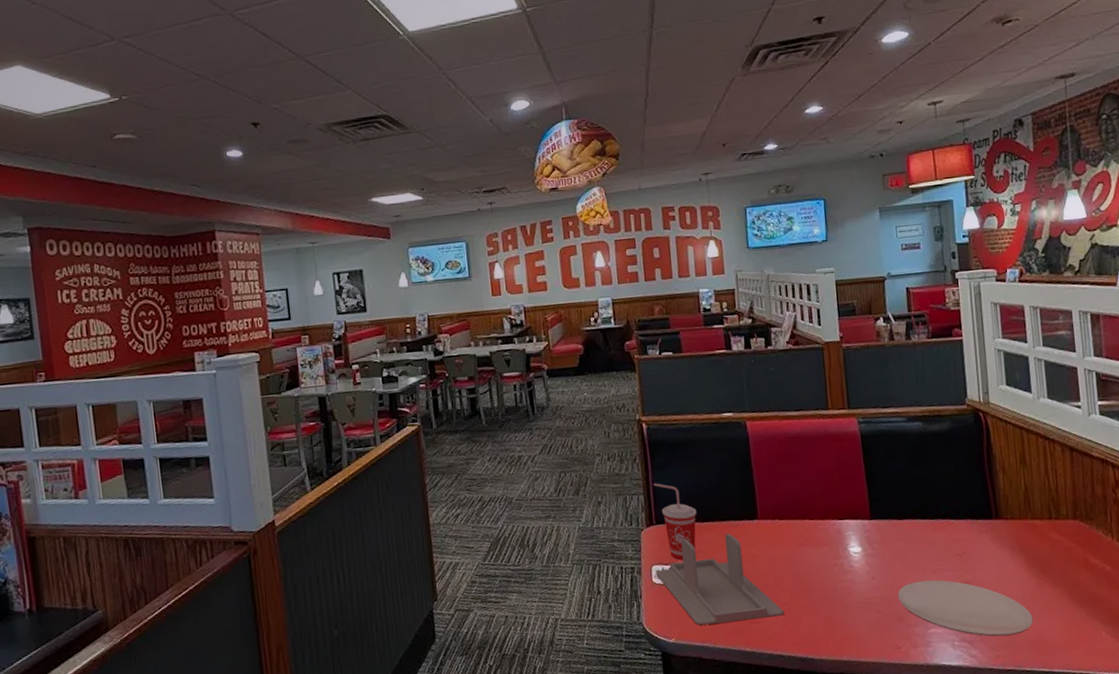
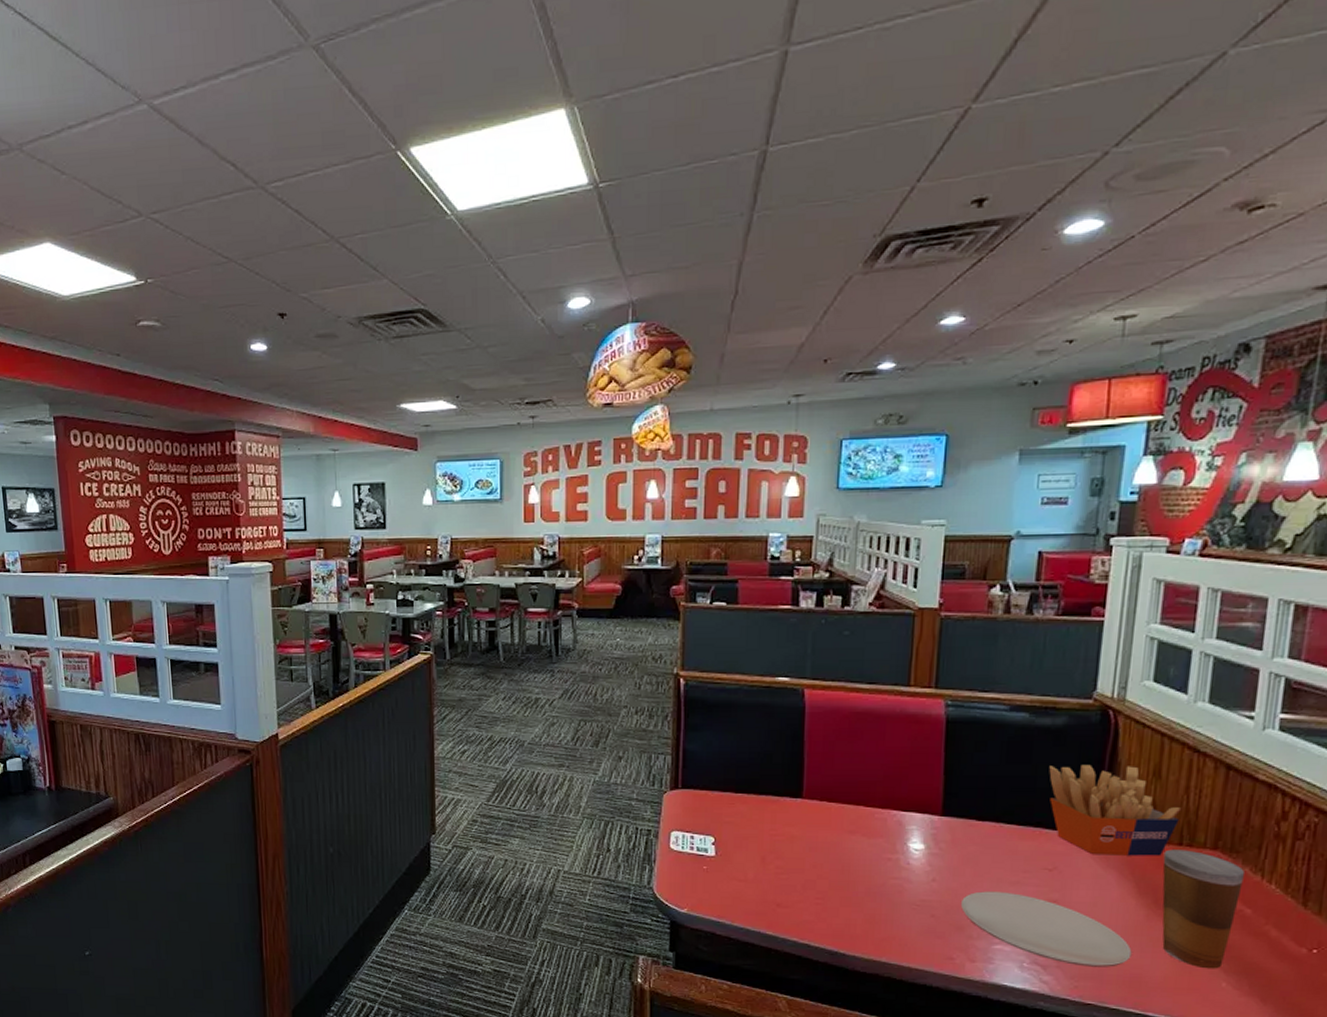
beverage cup: present [653,483,697,560] -> none [684,745,731,829]
napkin holder: present [656,533,785,626] -> none [675,807,819,904]
french fries: none [944,457,1046,536] -> present [1049,764,1182,856]
beverage cup: none [1040,522,1101,623] -> present [1162,849,1244,969]

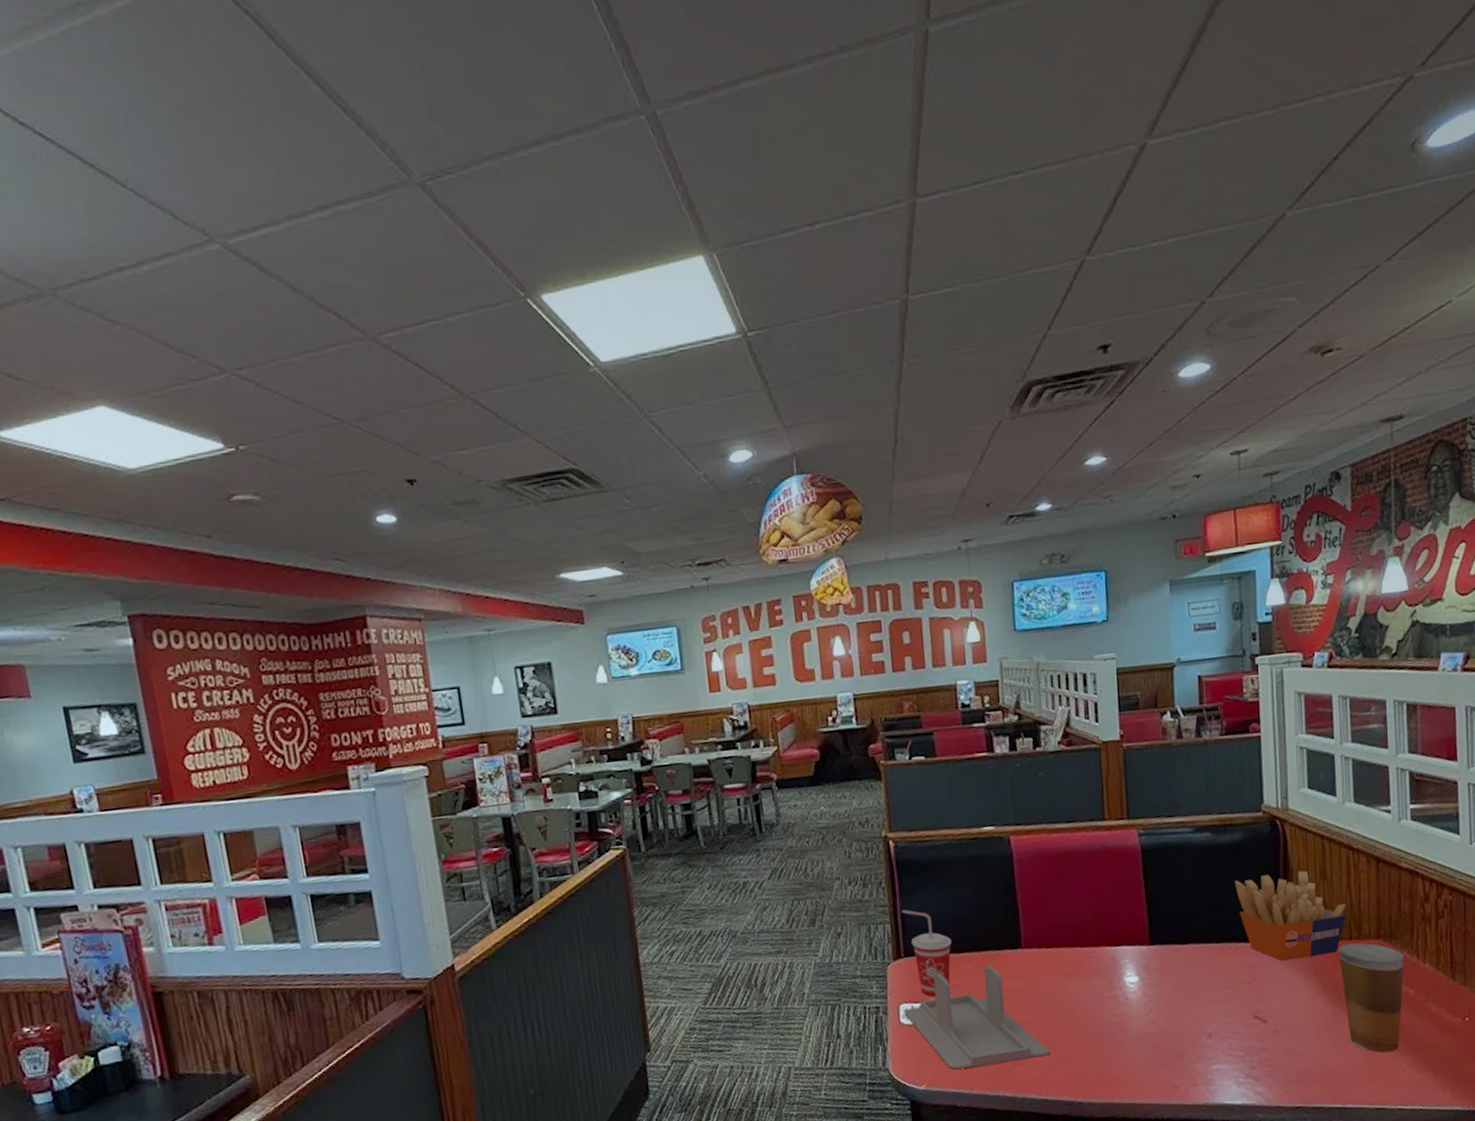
napkin holder: none [675,807,819,904] -> present [904,965,1050,1070]
beverage cup: none [684,745,731,829] -> present [901,909,952,997]
plate: present [960,891,1132,967] -> none [1177,1010,1327,1072]

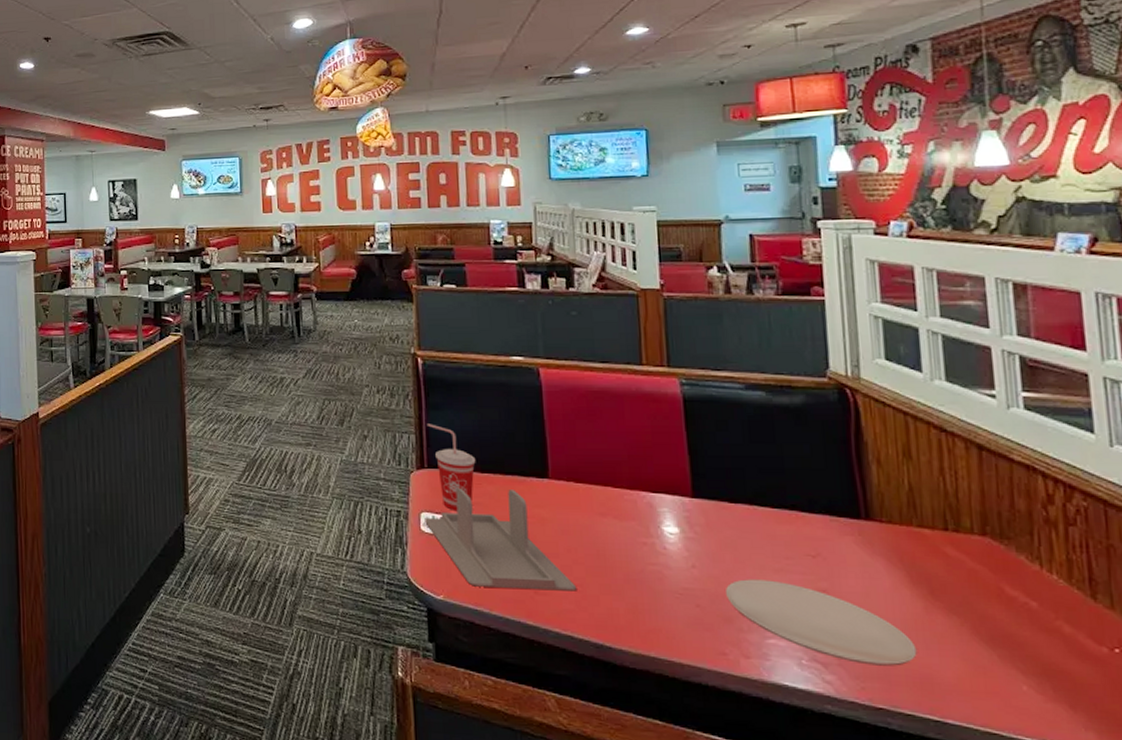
plate: none [1177,1010,1327,1072] -> present [724,579,917,666]
french fries: present [1235,870,1347,961] -> none [795,444,940,542]
beverage cup: present [1339,942,1404,1053] -> none [930,535,1022,670]

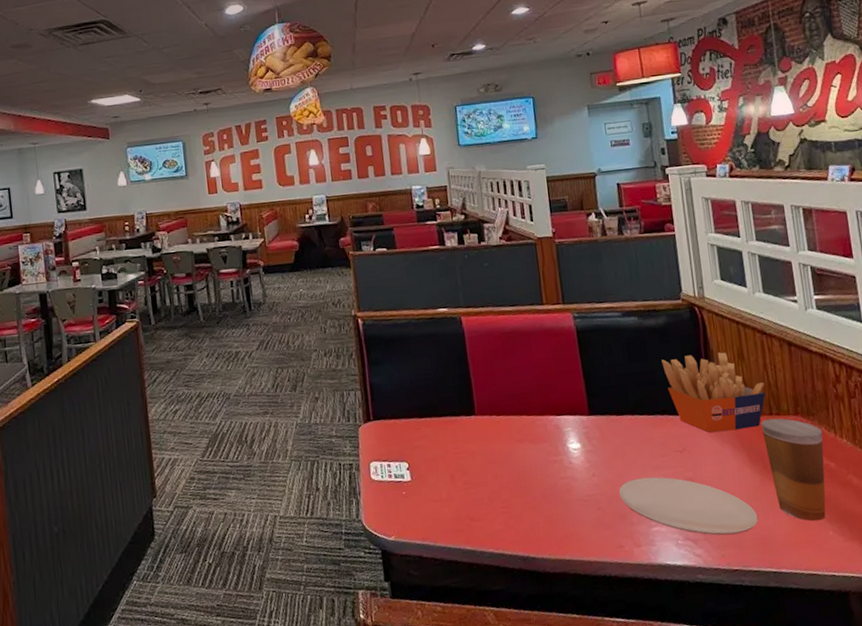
napkin holder: present [425,487,577,591] -> none [374,429,505,523]
beverage cup: present [426,424,476,510] -> none [370,379,414,456]
french fries: none [795,444,940,542] -> present [661,352,766,433]
beverage cup: none [930,535,1022,670] -> present [761,418,826,522]

